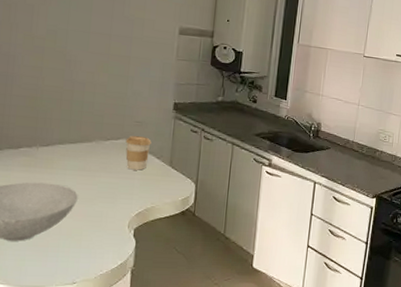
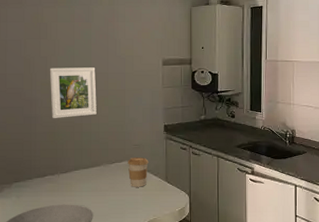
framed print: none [34,19,96,82] -> present [49,67,97,119]

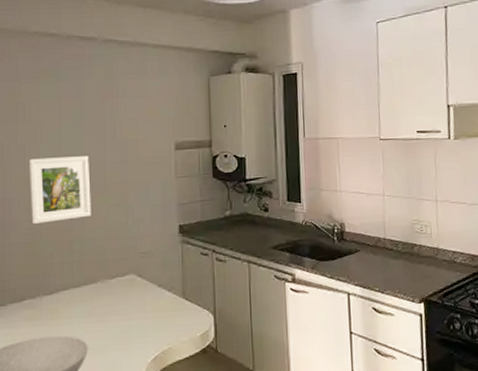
coffee cup: present [127,157,149,187] -> none [132,268,160,308]

